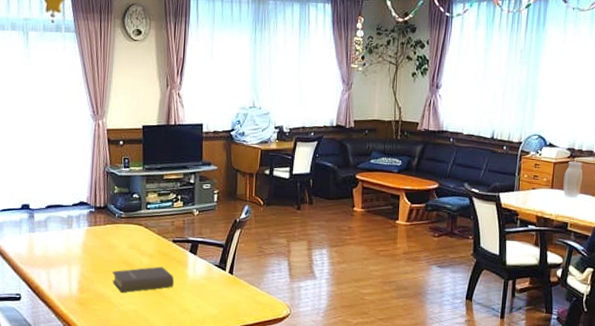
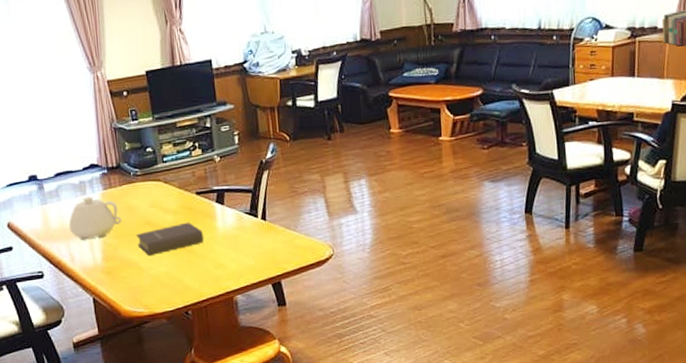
teapot: none [51,230,101,270] -> present [68,196,122,240]
vase: present [563,161,583,198] -> none [625,41,648,84]

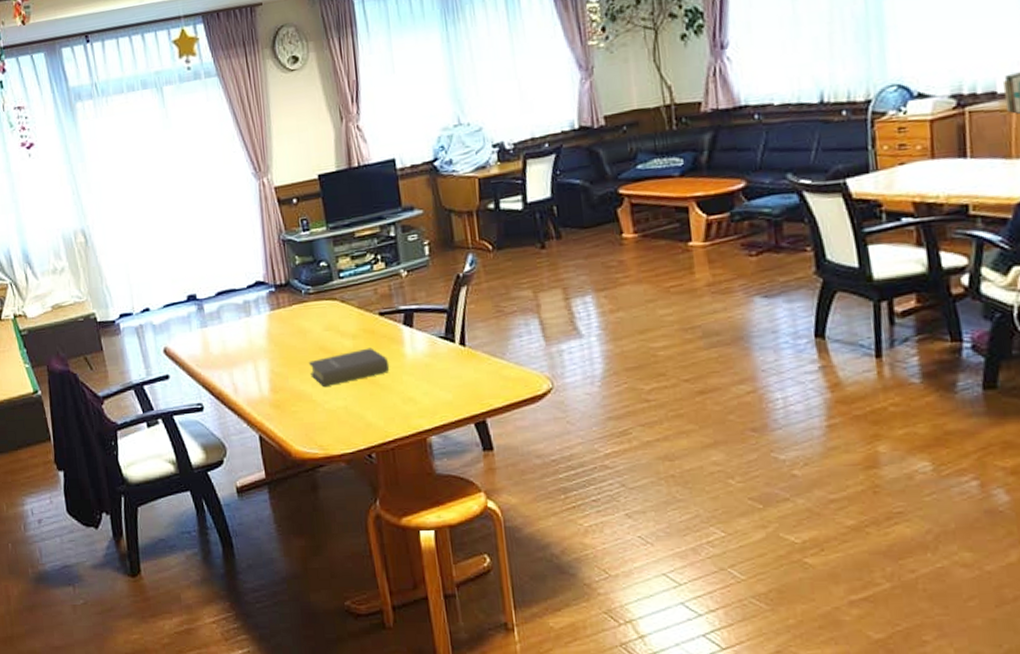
teapot: present [68,196,122,240] -> none [231,318,292,368]

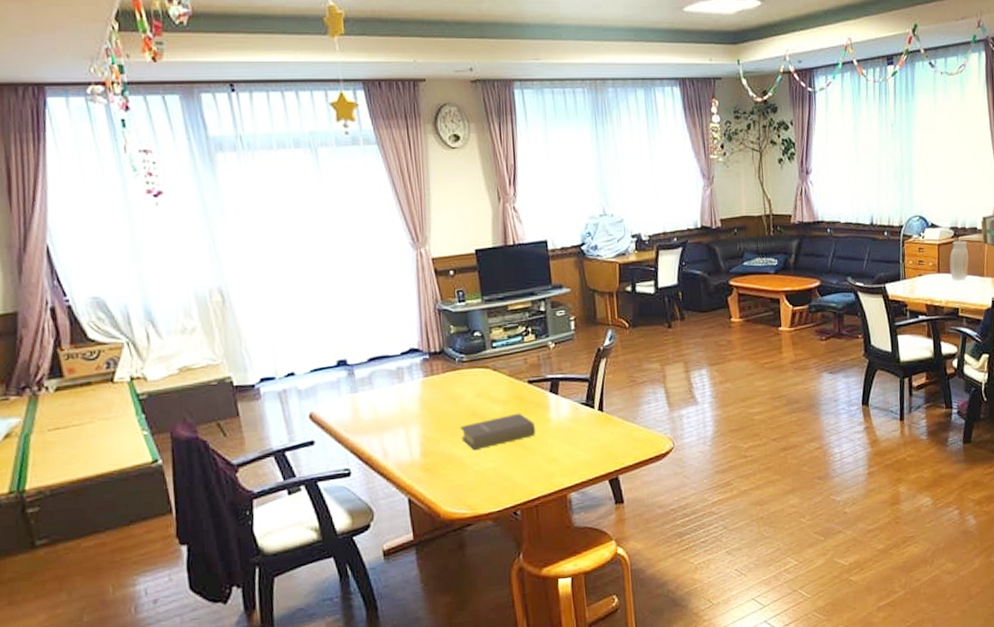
vase: none [950,111,985,168] -> present [949,240,970,281]

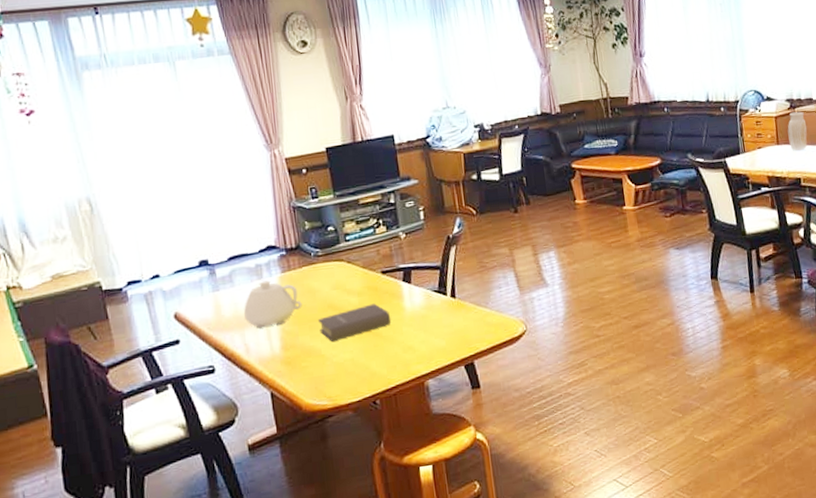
teapot: none [382,384,445,433] -> present [243,280,302,329]

